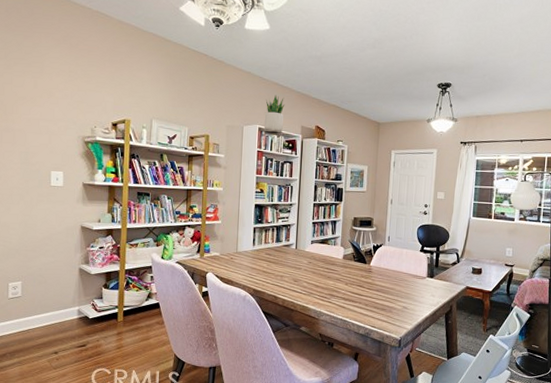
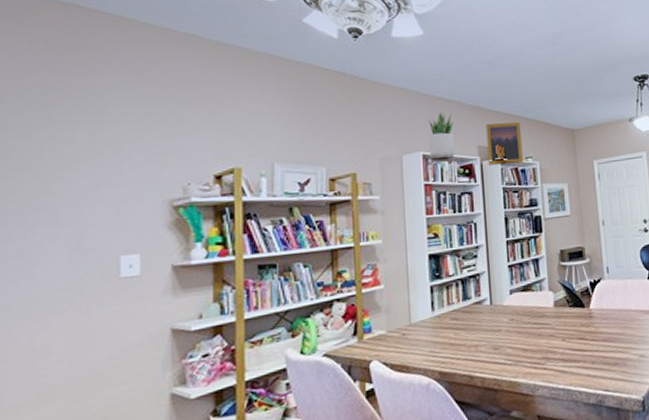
picture frame: none [307,109,337,145] -> present [485,122,523,165]

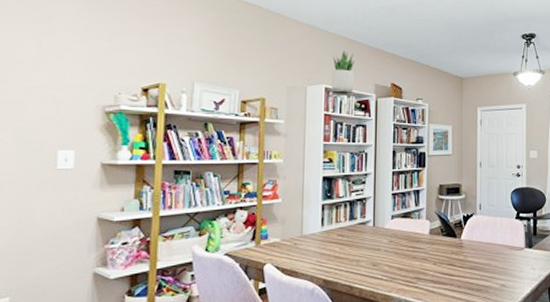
picture frame: present [485,122,523,165] -> none [382,65,415,104]

